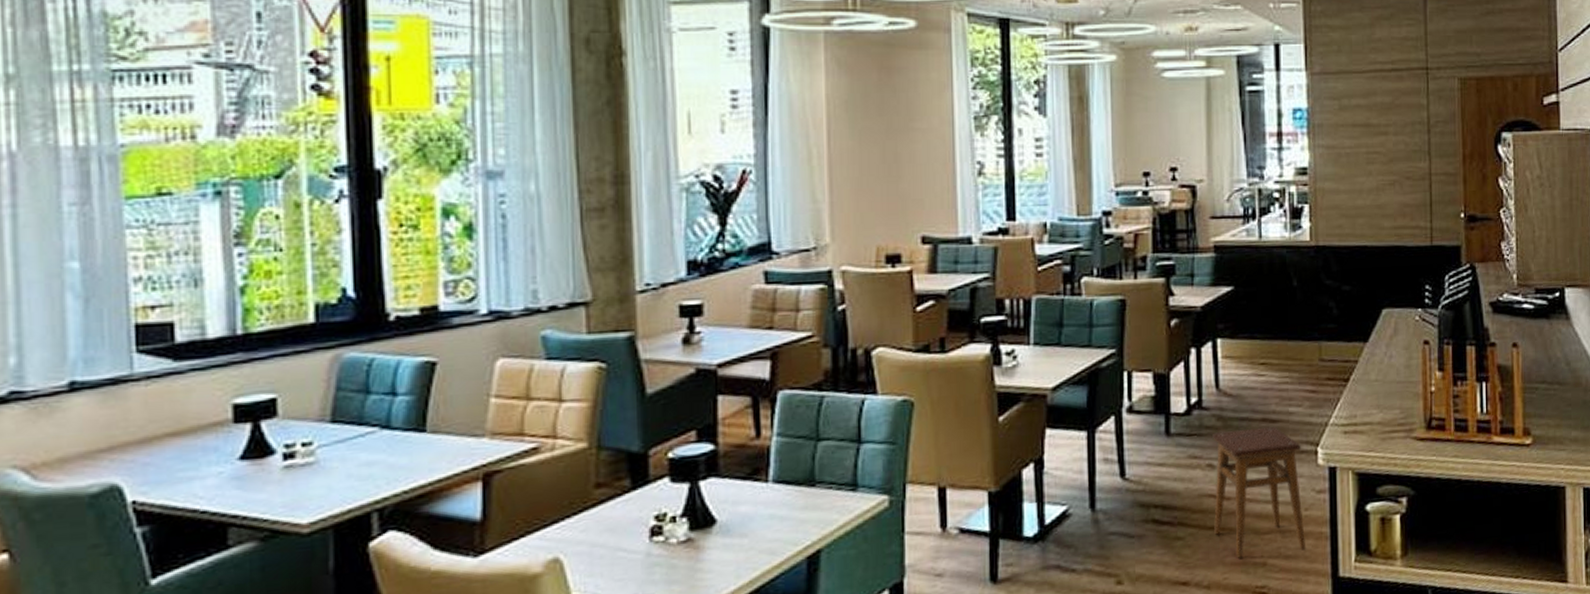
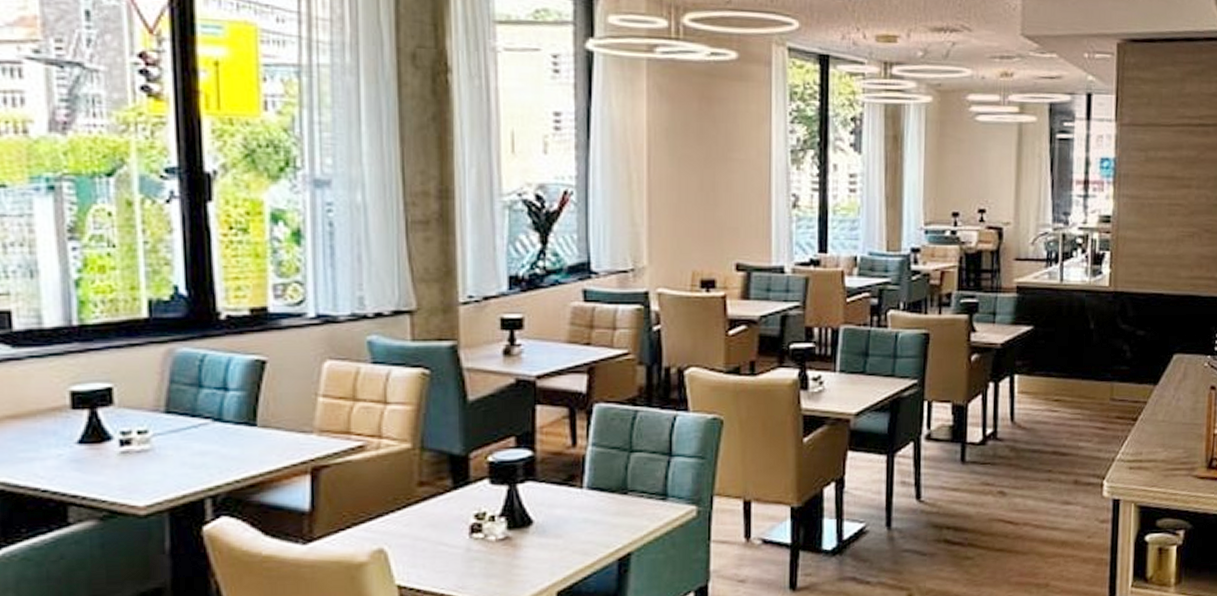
stool: present [1212,426,1307,558] -> none [1002,459,1088,579]

